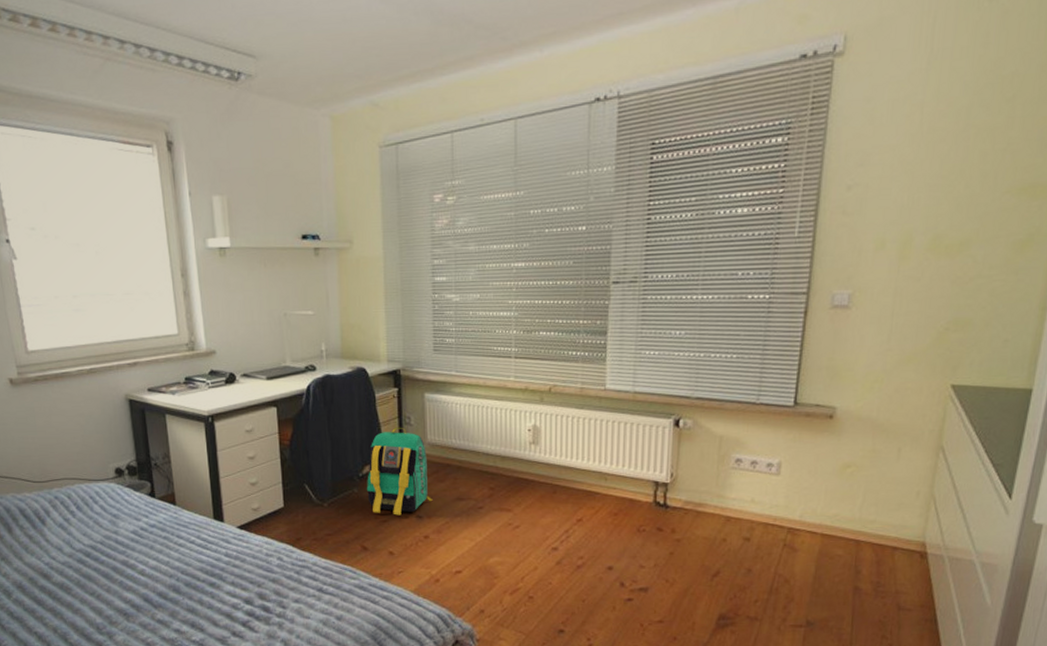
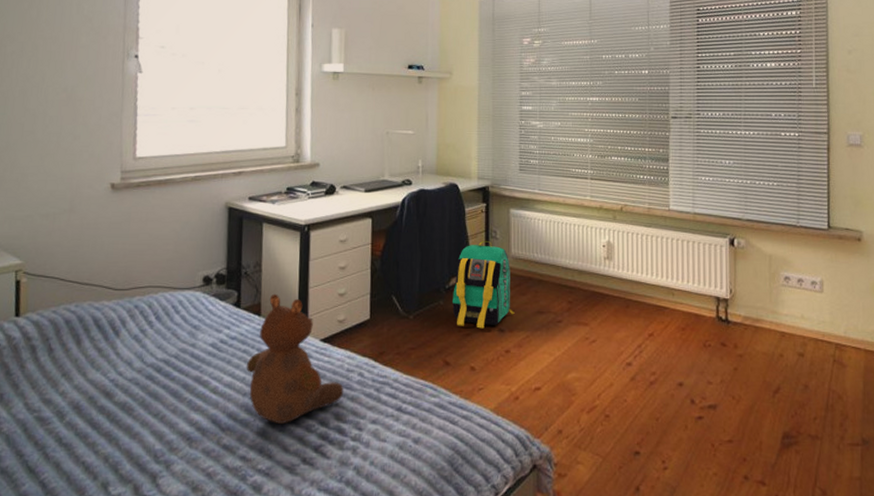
teddy bear: none [168,483,265,603] -> present [246,293,344,425]

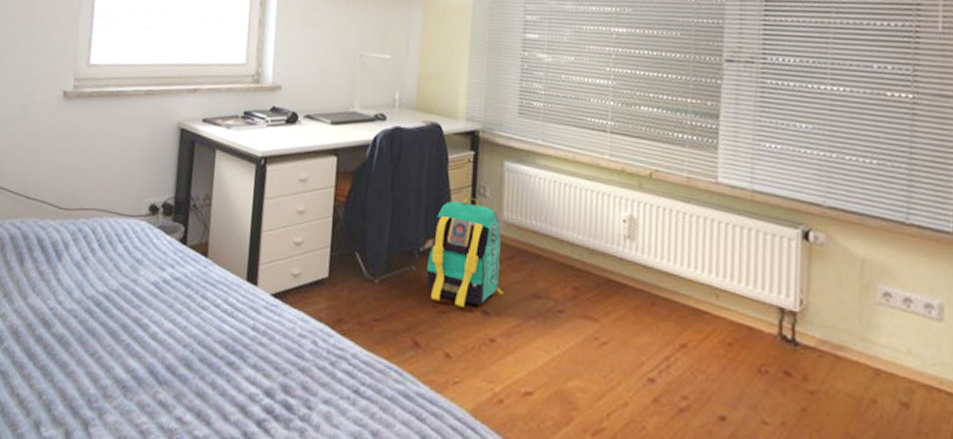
teddy bear: present [246,293,344,425] -> none [188,233,295,388]

